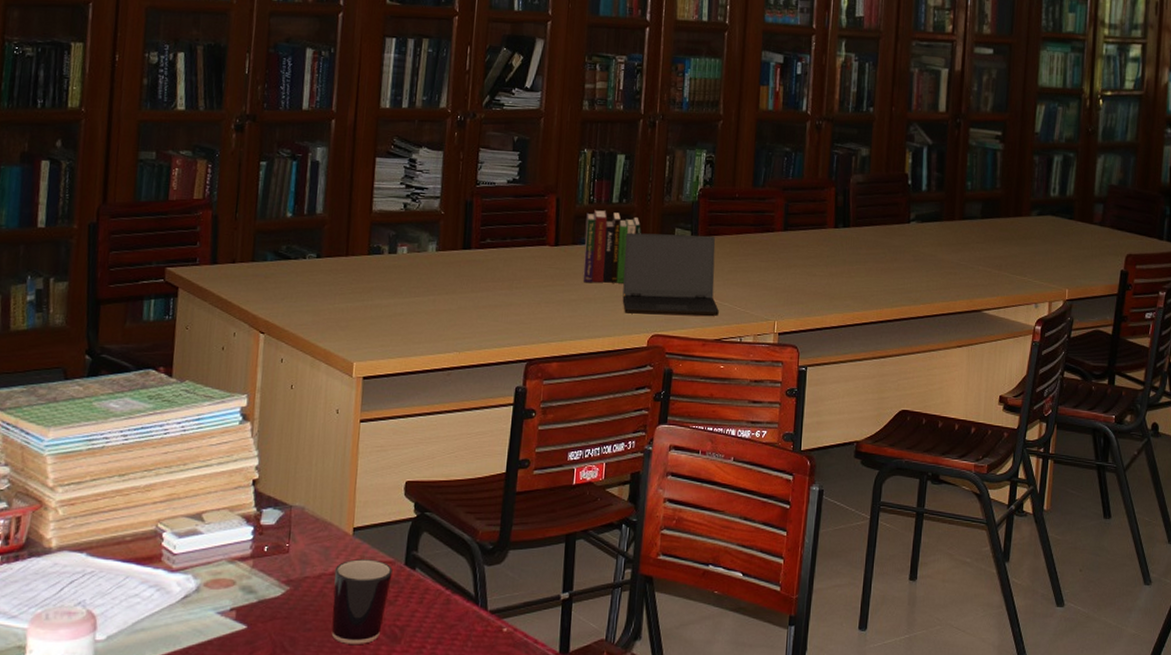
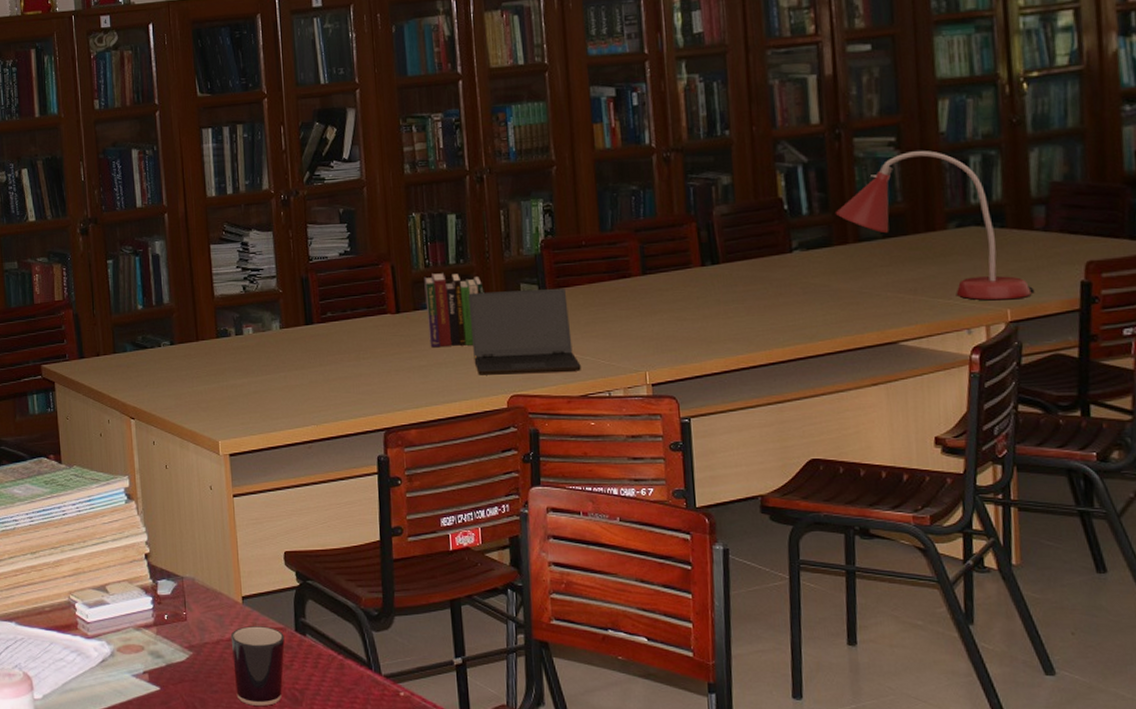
desk lamp: none [947,146,1088,281] -> present [834,151,1035,301]

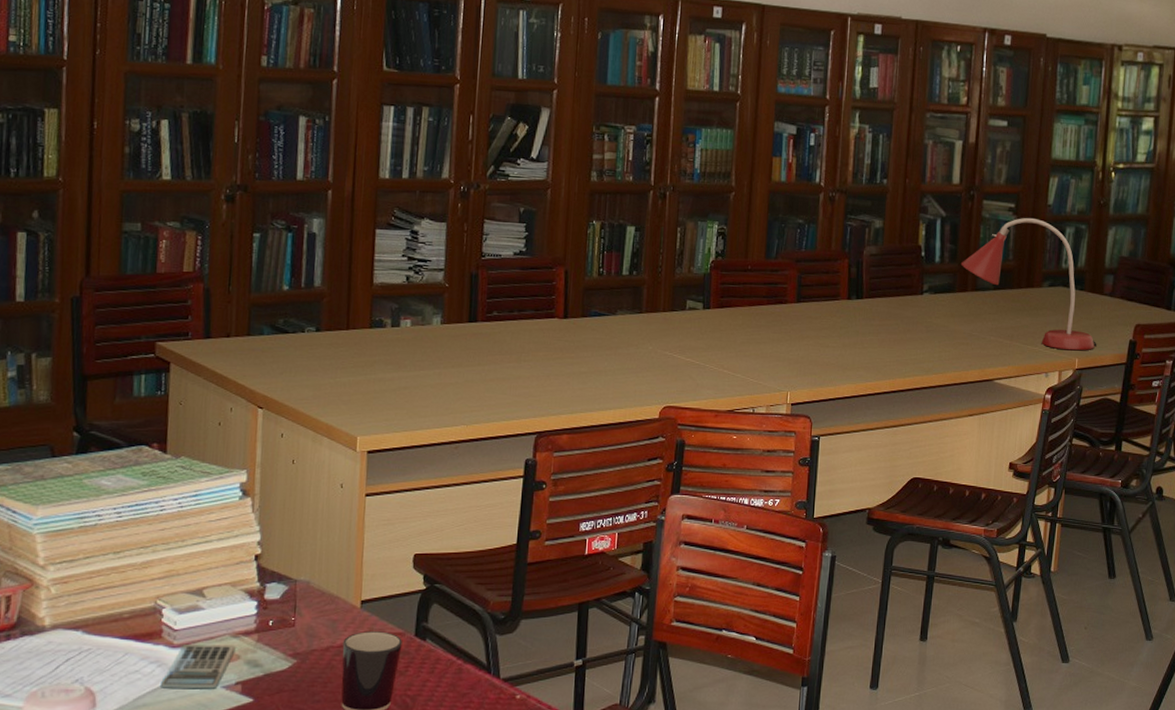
calculator: none [82,636,140,677] -> present [161,645,236,690]
books: present [424,272,484,348] -> none [593,281,652,356]
laptop: present [468,288,581,375] -> none [633,305,732,387]

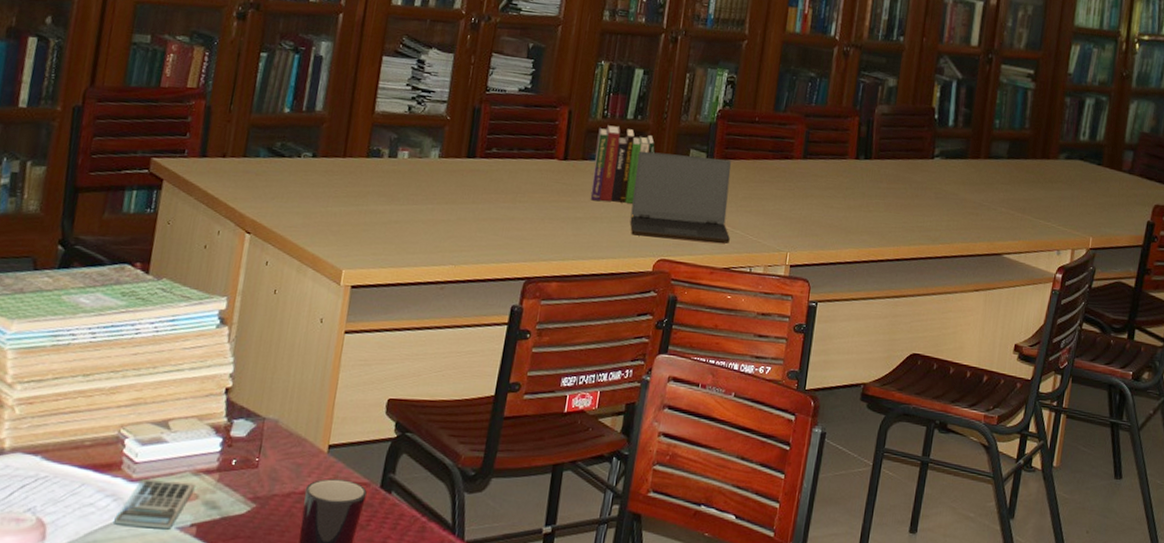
books: none [593,281,652,356] -> present [590,124,655,204]
laptop: none [633,305,732,387] -> present [630,150,731,244]
desk lamp: present [960,218,1097,351] -> none [974,85,1113,230]

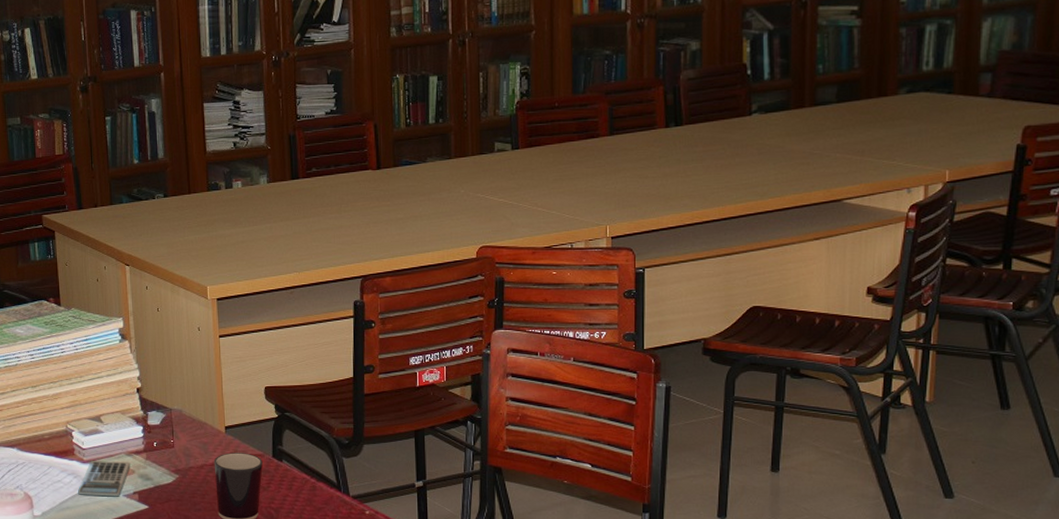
books: present [590,124,655,204] -> none [404,131,460,202]
laptop: present [630,150,731,244] -> none [445,147,547,228]

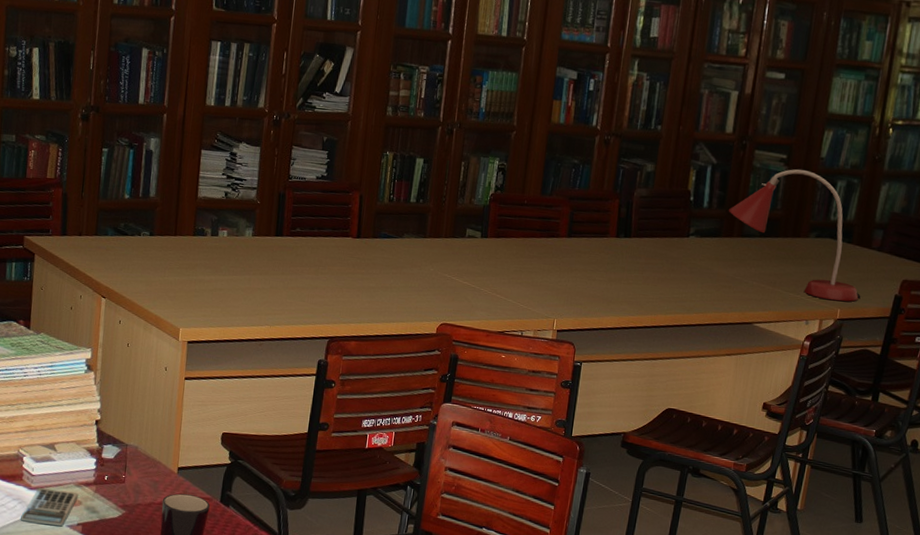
desk lamp: none [794,19,973,162] -> present [728,169,861,302]

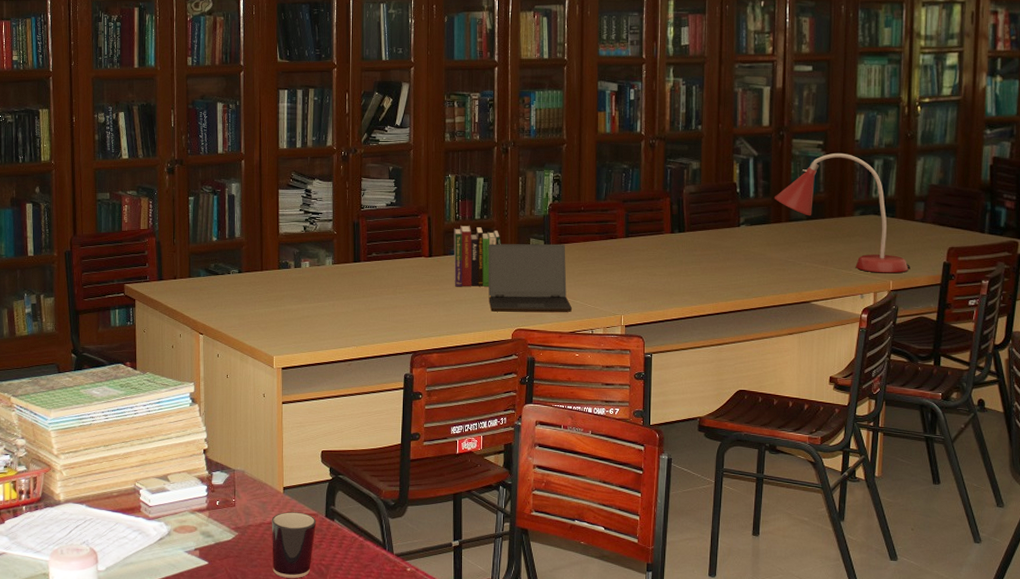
calculator: present [21,488,79,527] -> none [142,518,193,553]
books: none [381,207,436,276] -> present [453,225,501,287]
laptop: none [415,230,504,311] -> present [488,243,572,312]

